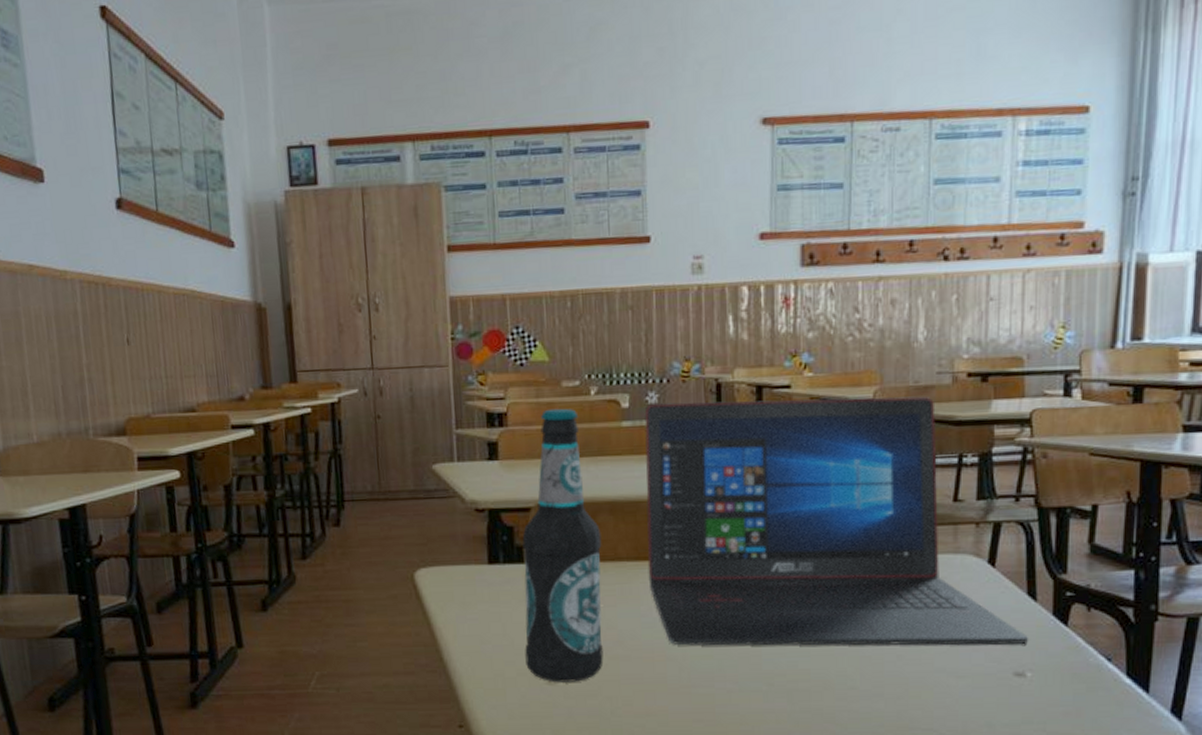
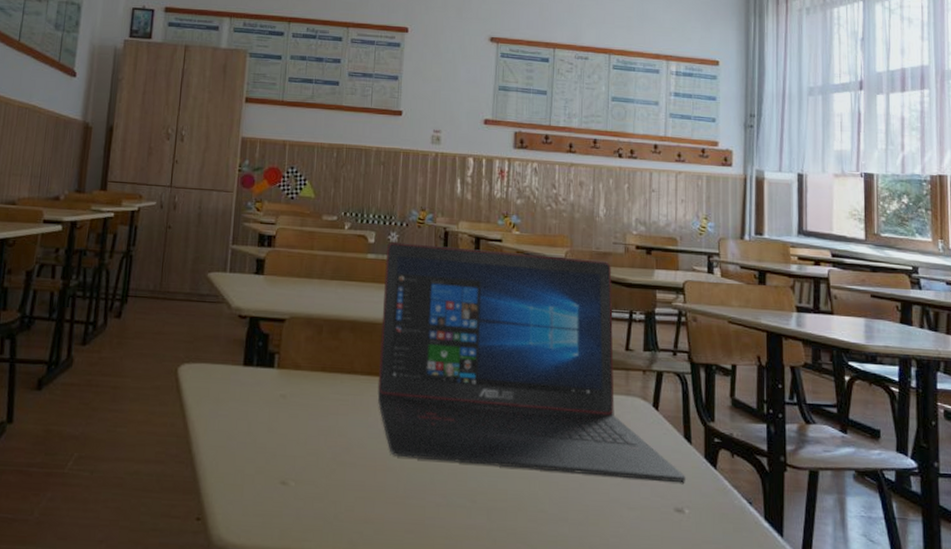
bottle: present [522,408,603,683] -> none [264,236,342,484]

